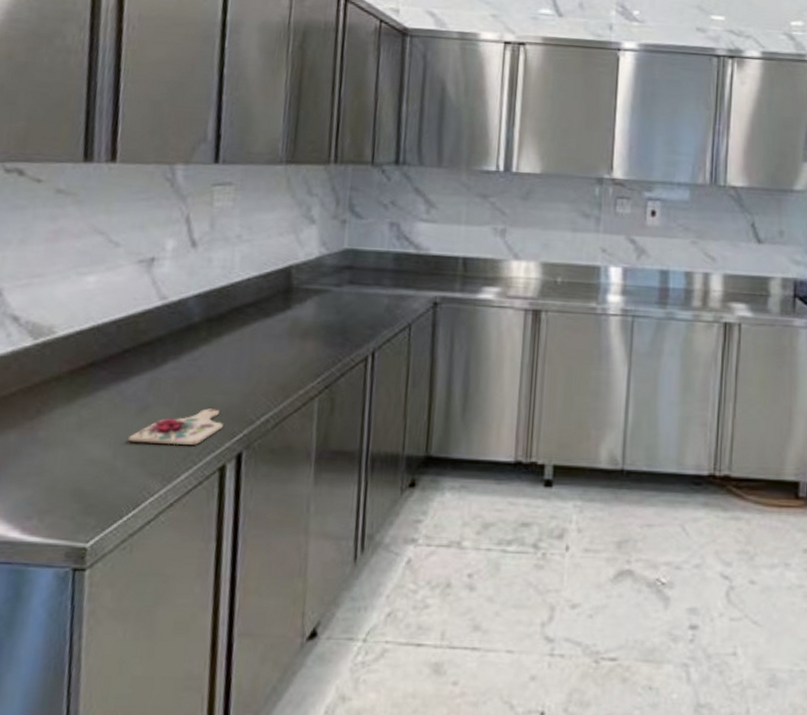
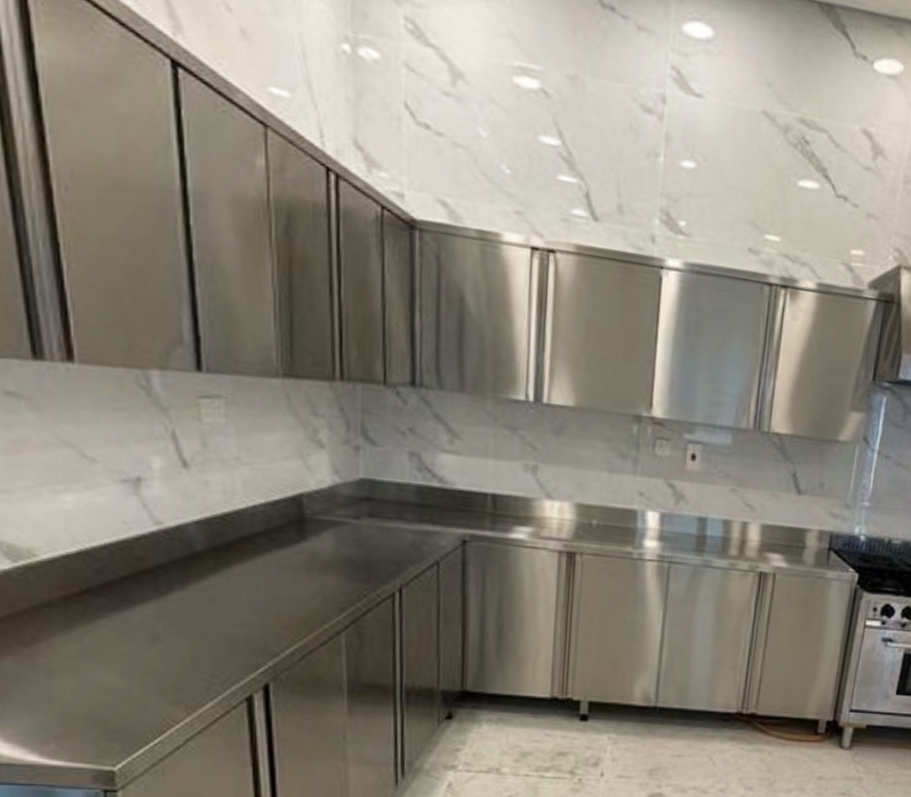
cutting board: present [128,408,223,446] -> none [142,640,245,676]

